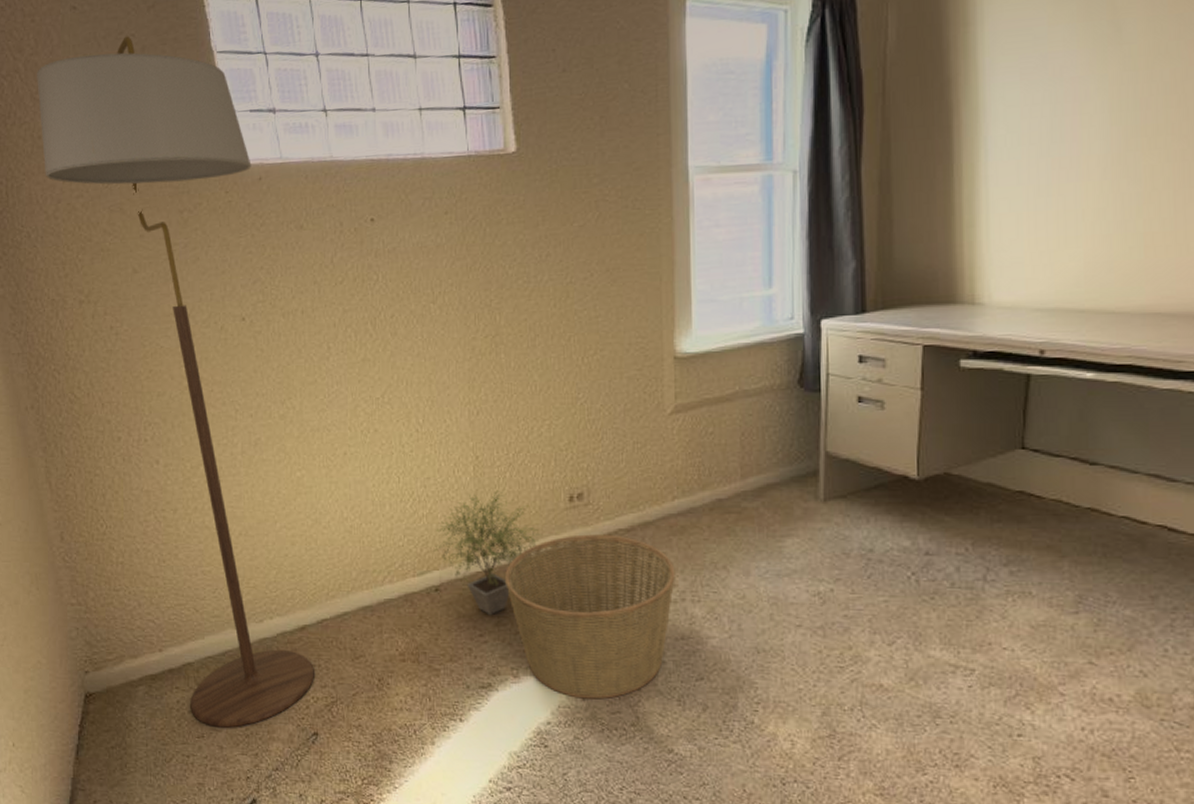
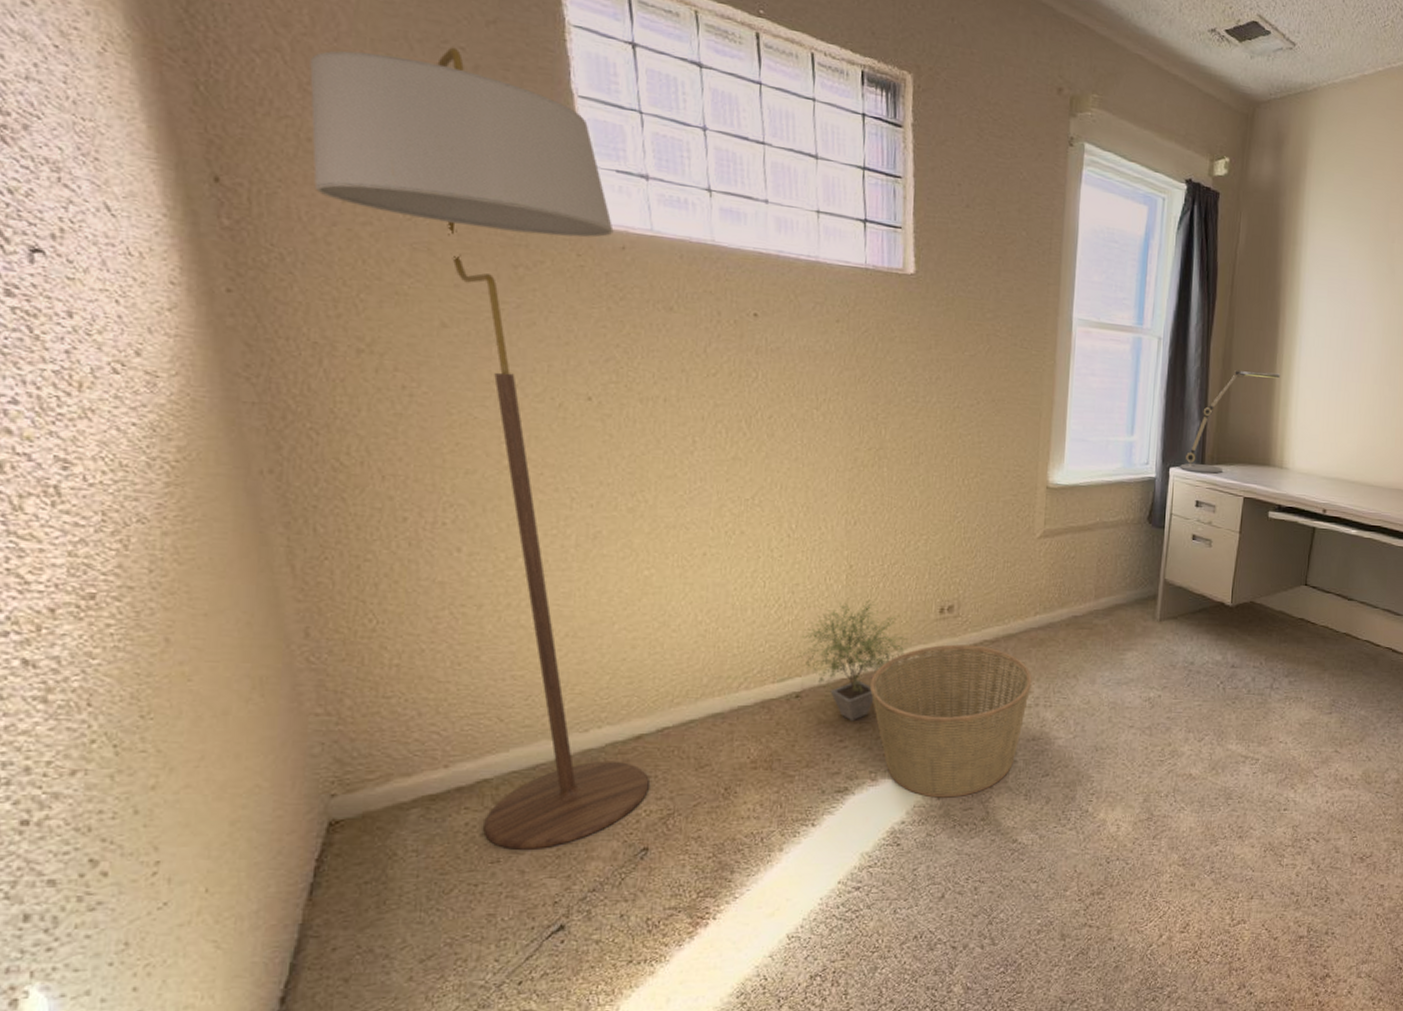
desk lamp: none [834,188,961,322] -> present [1180,369,1281,474]

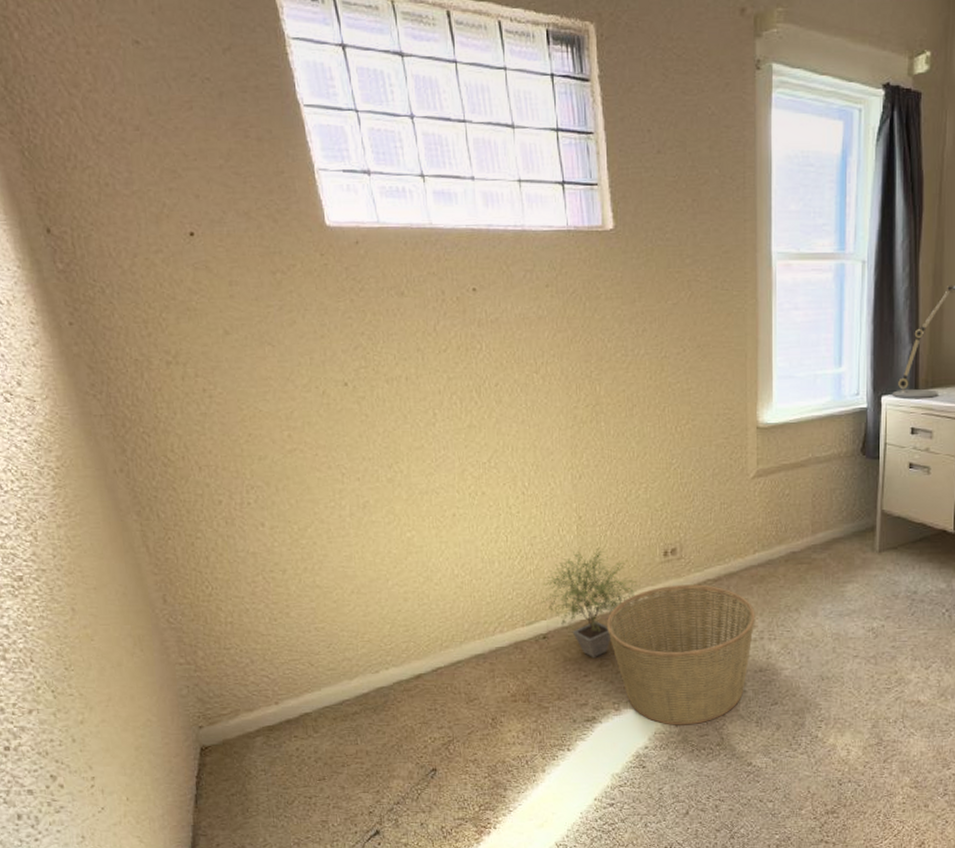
floor lamp: present [310,47,649,850] -> none [98,79,431,770]

